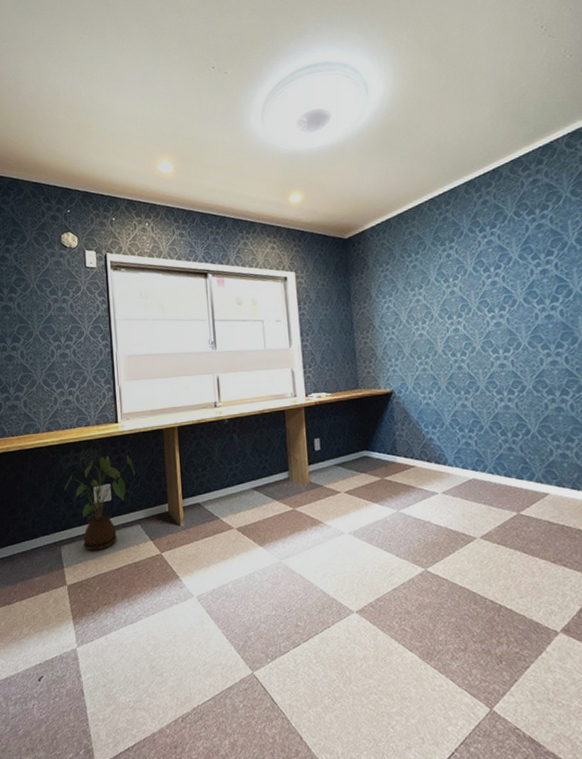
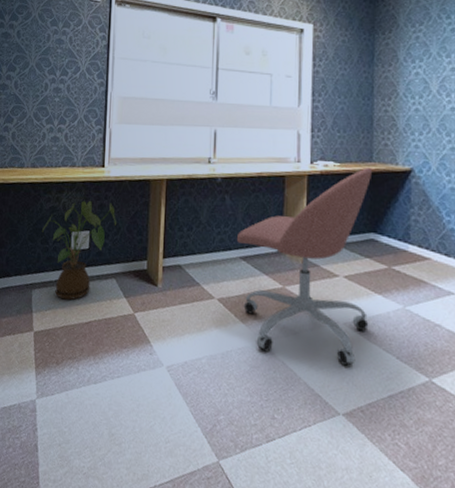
office chair: none [247,394,370,569] -> present [236,168,373,366]

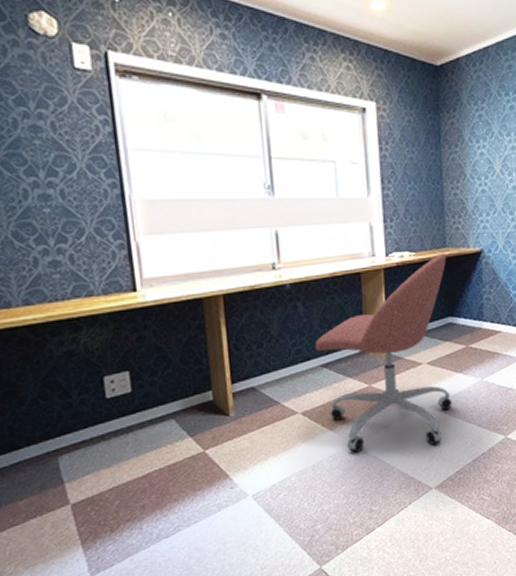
house plant: present [42,201,117,301] -> none [58,333,166,458]

